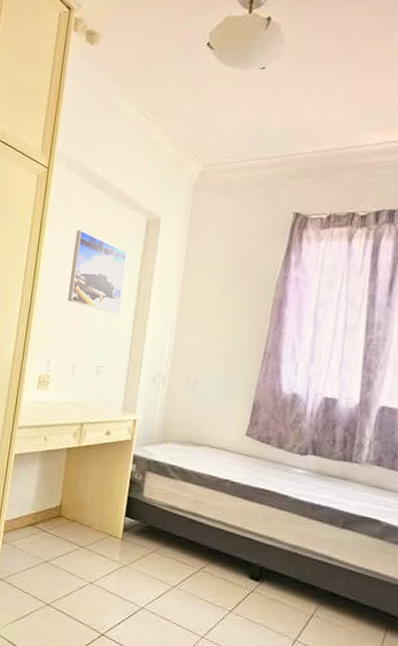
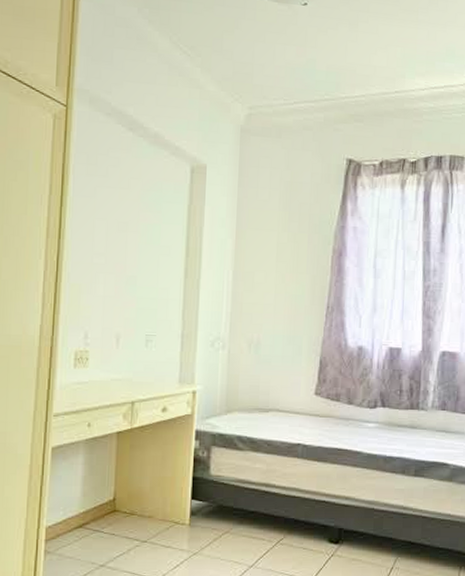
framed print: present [67,230,128,314] -> none [103,179,172,275]

